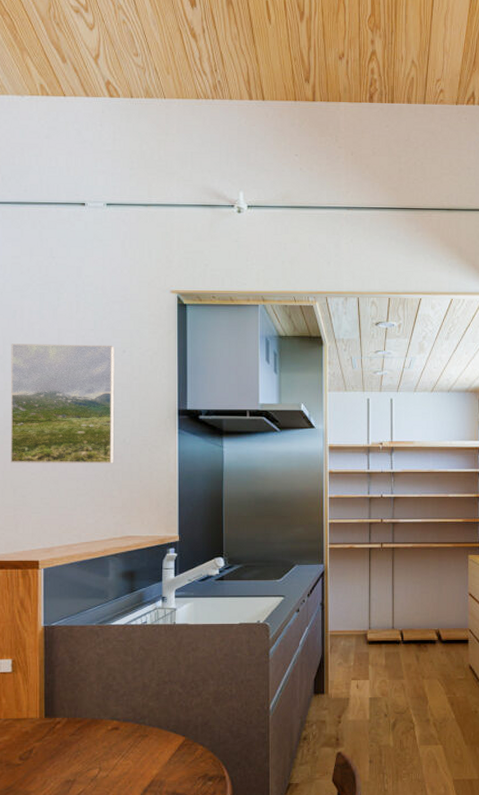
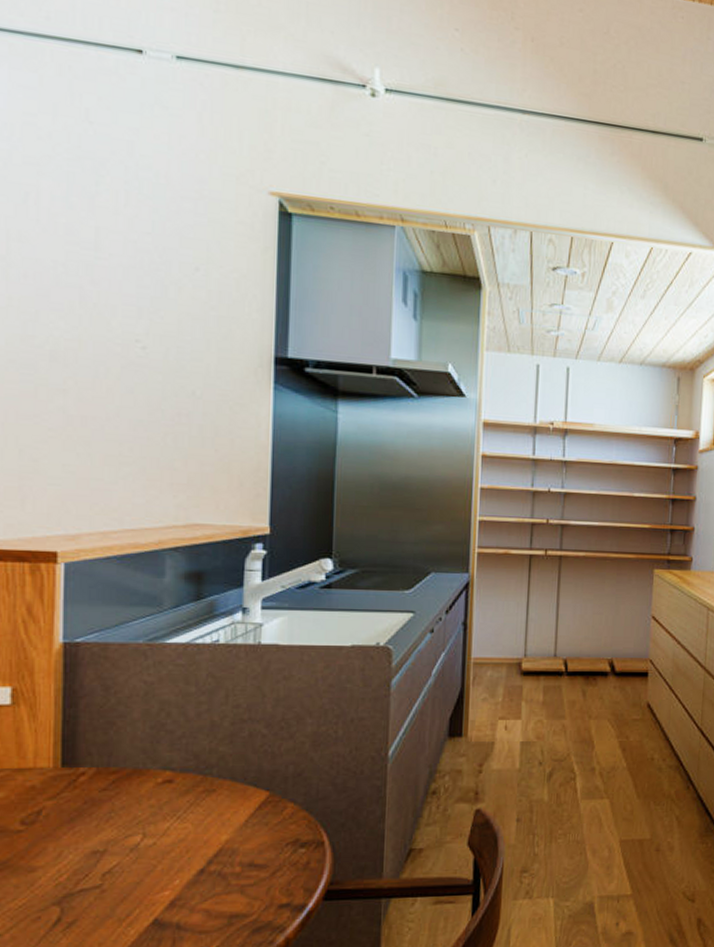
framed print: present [10,343,115,464] -> none [15,240,182,424]

